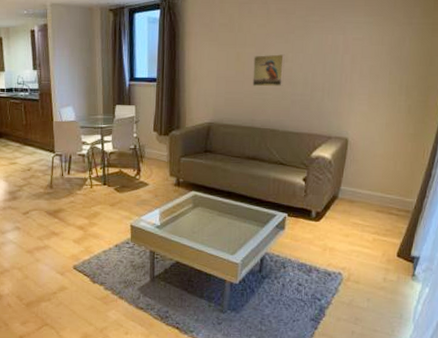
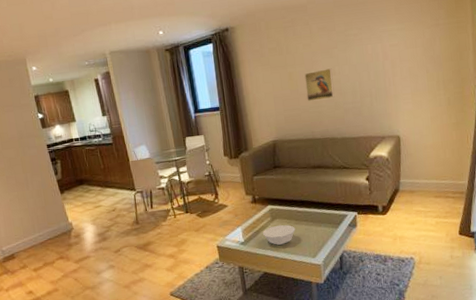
bowl: none [181,213,217,235] -> present [263,224,296,245]

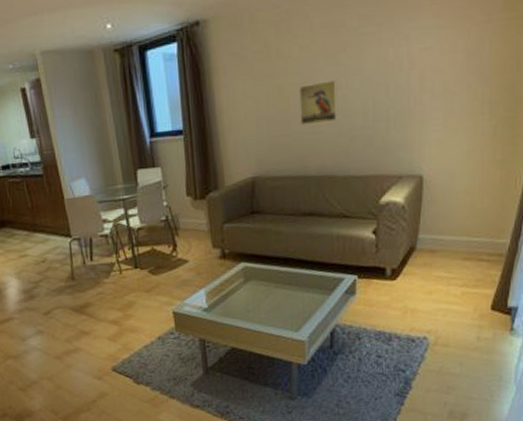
bowl: present [263,224,296,245] -> none [232,287,275,314]

